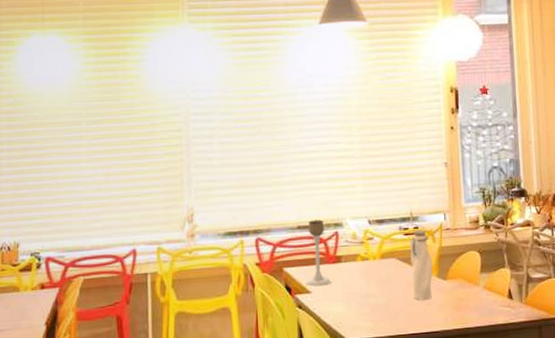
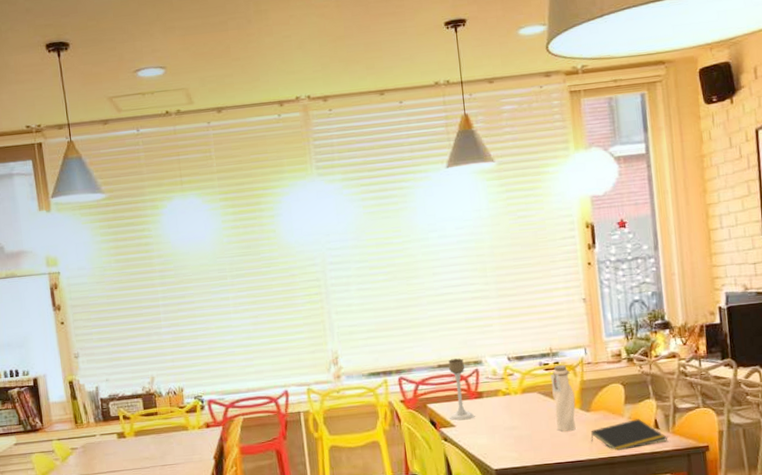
notepad: none [446,288,521,321] -> present [591,419,668,451]

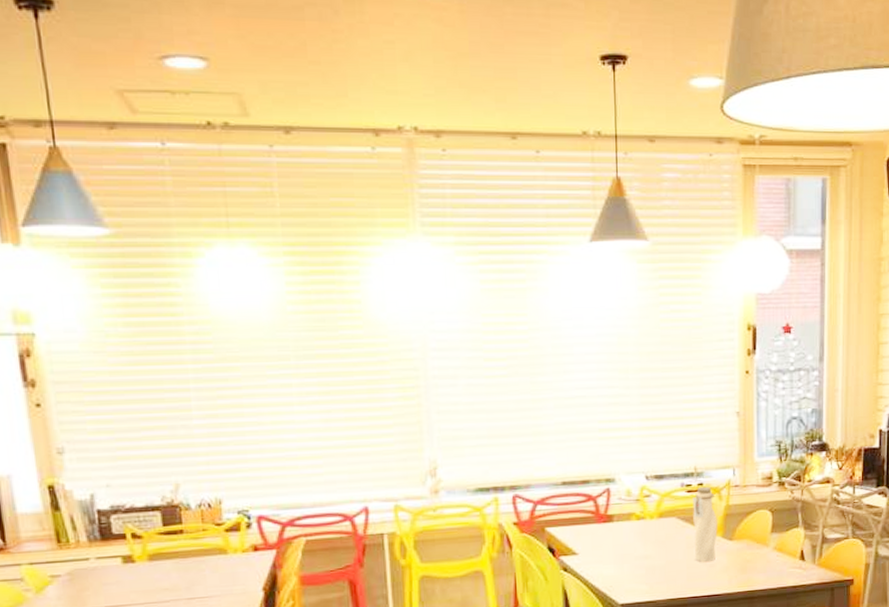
candle holder: present [448,358,475,421] -> none [571,475,602,548]
notepad: present [591,419,668,451] -> none [731,549,813,584]

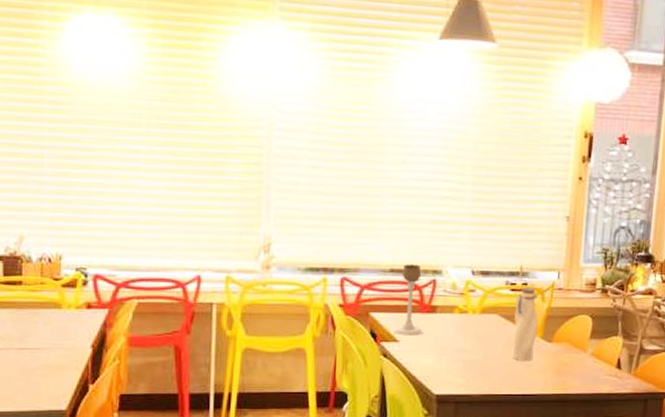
candle holder: none [571,475,602,548] -> present [393,264,423,336]

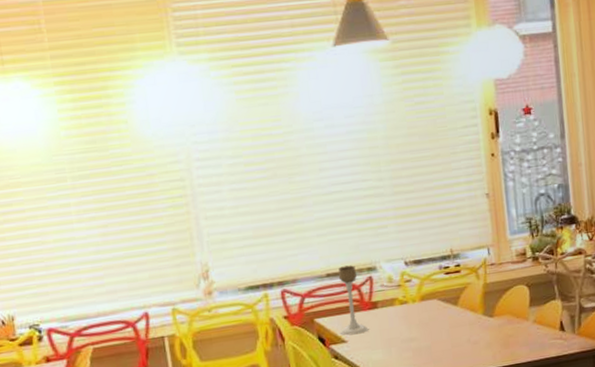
water bottle: present [512,286,538,361] -> none [451,267,478,340]

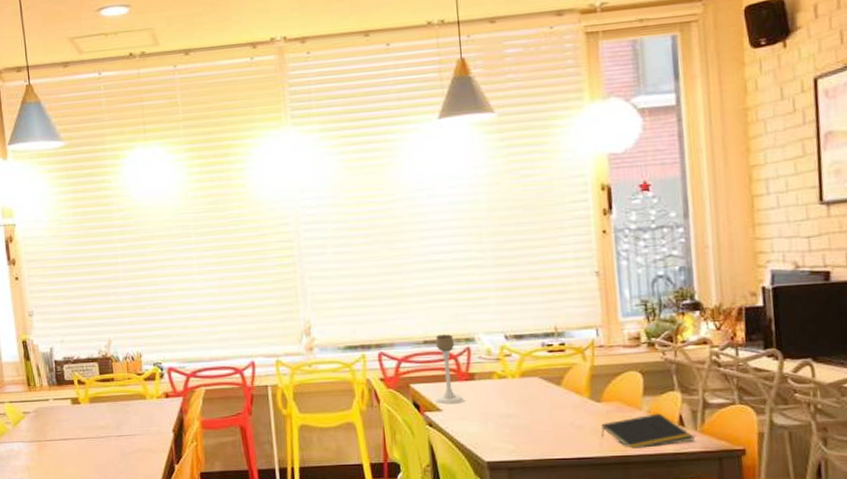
notepad: none [494,321,574,357] -> present [601,413,695,449]

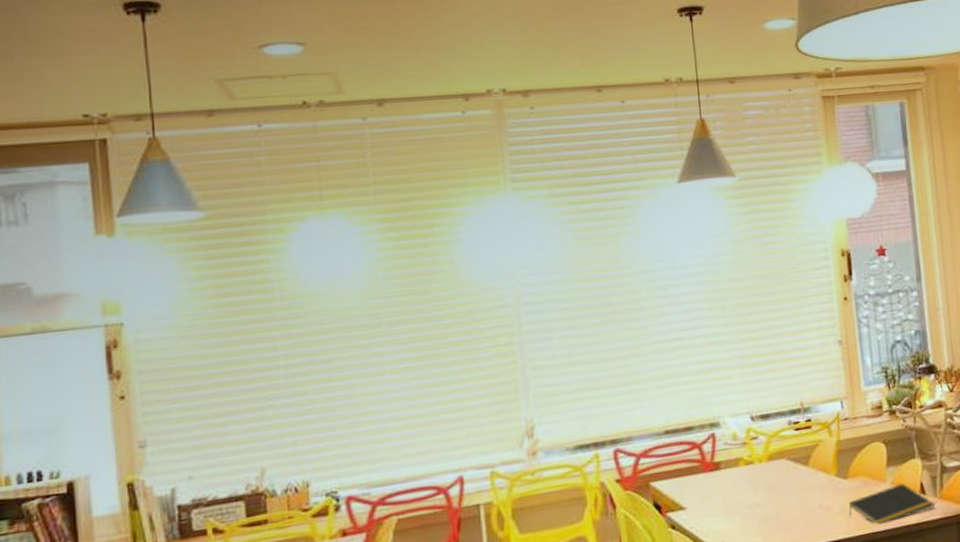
candle holder: present [435,334,465,405] -> none [677,420,710,502]

